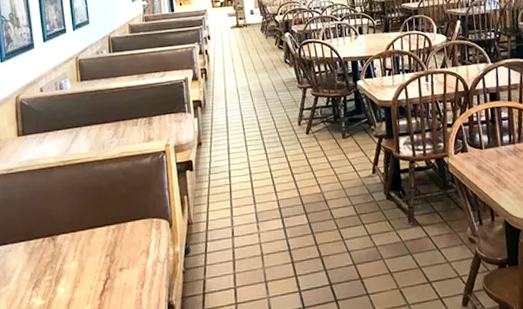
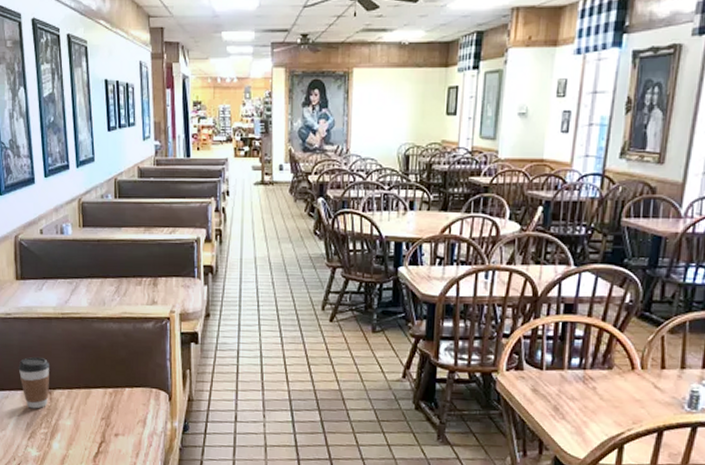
coffee cup: none [21,206,53,258] -> present [18,357,50,409]

